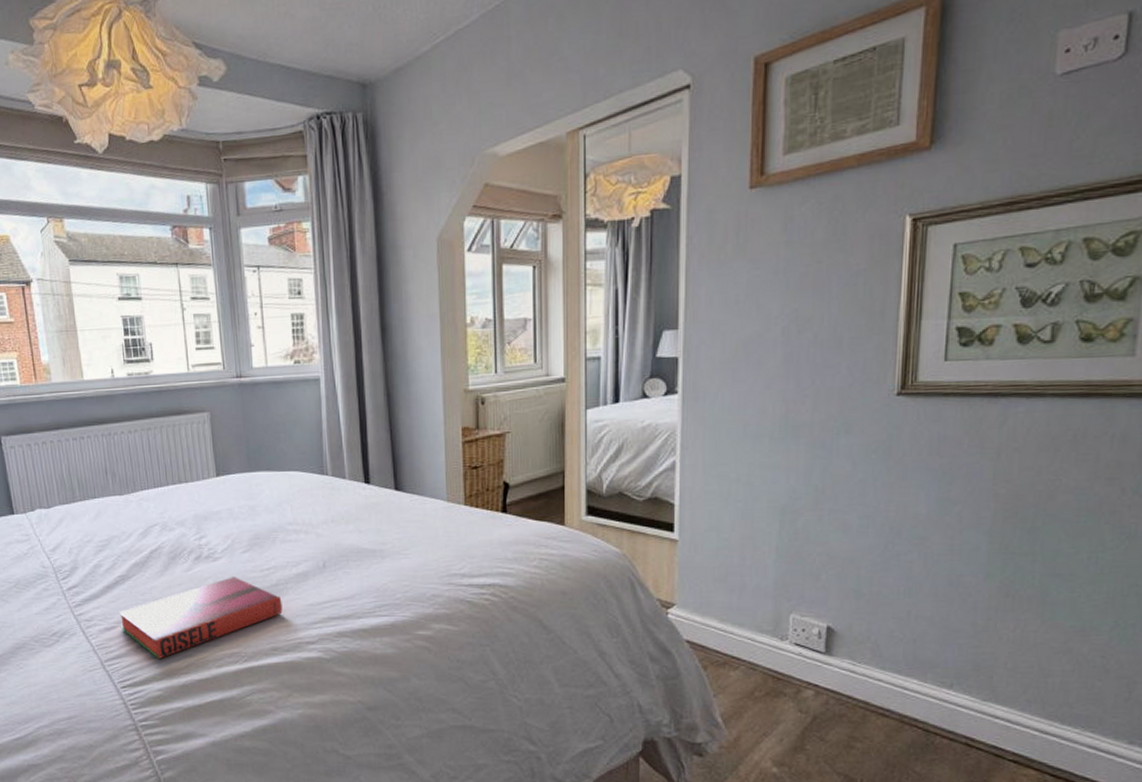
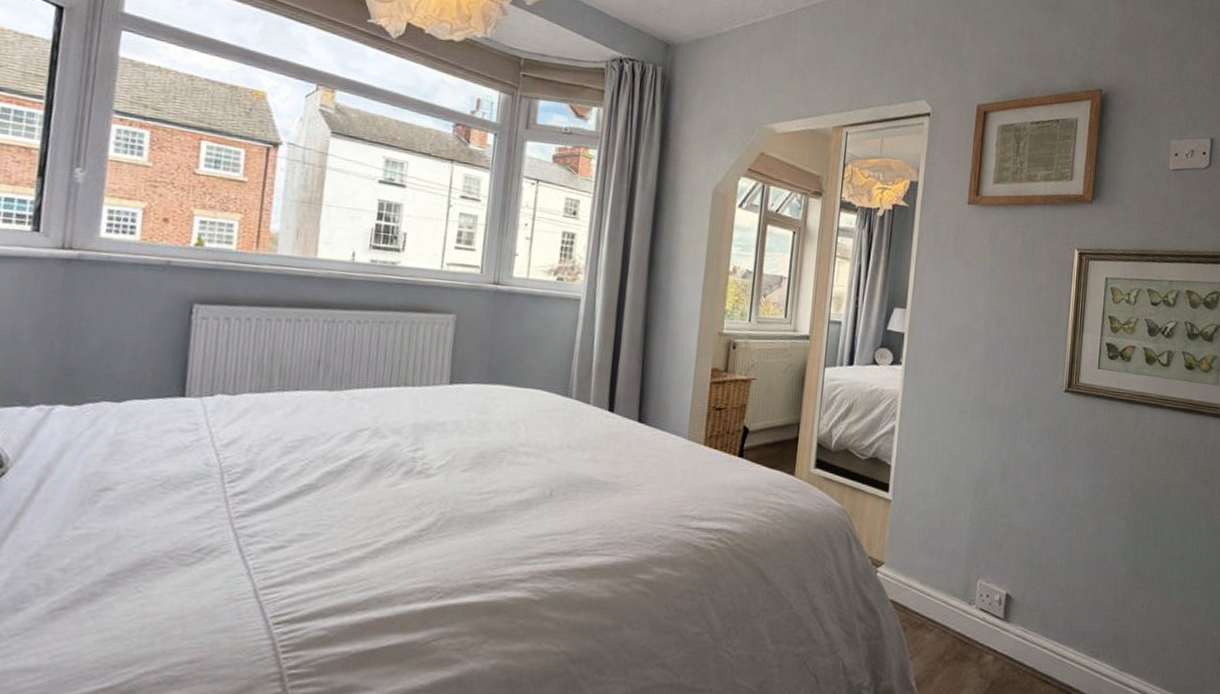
hardback book: present [119,577,283,660] -> none [291,497,497,591]

